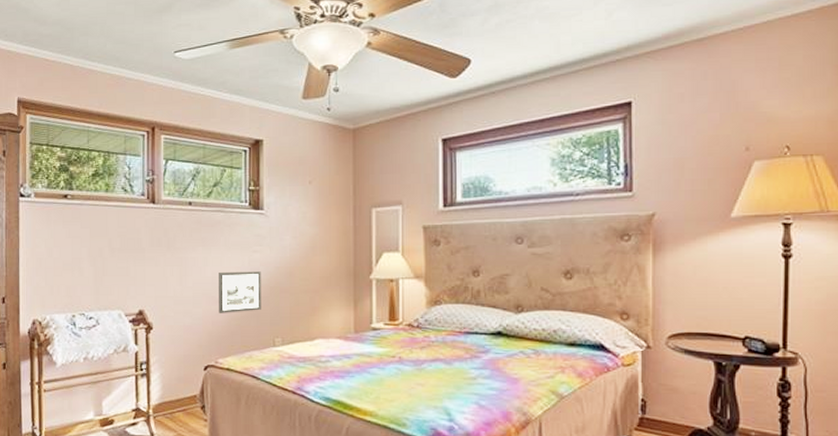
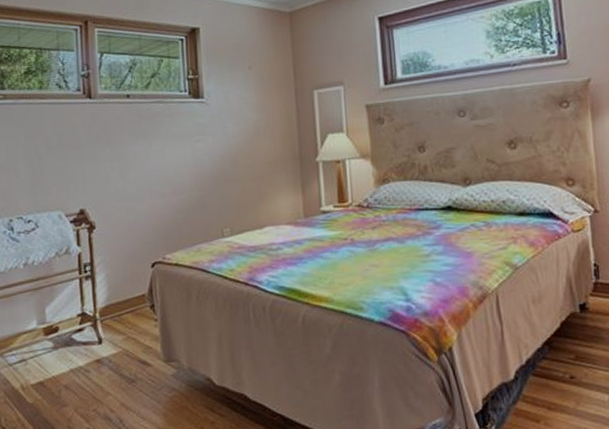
picture frame: present [219,271,261,313] -> none [161,161,207,207]

